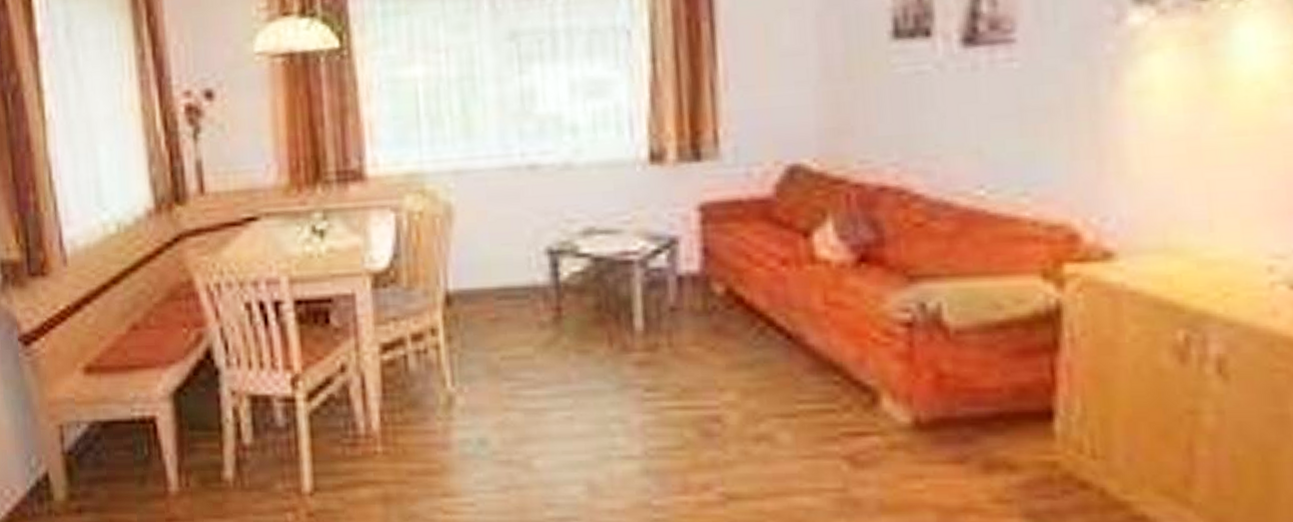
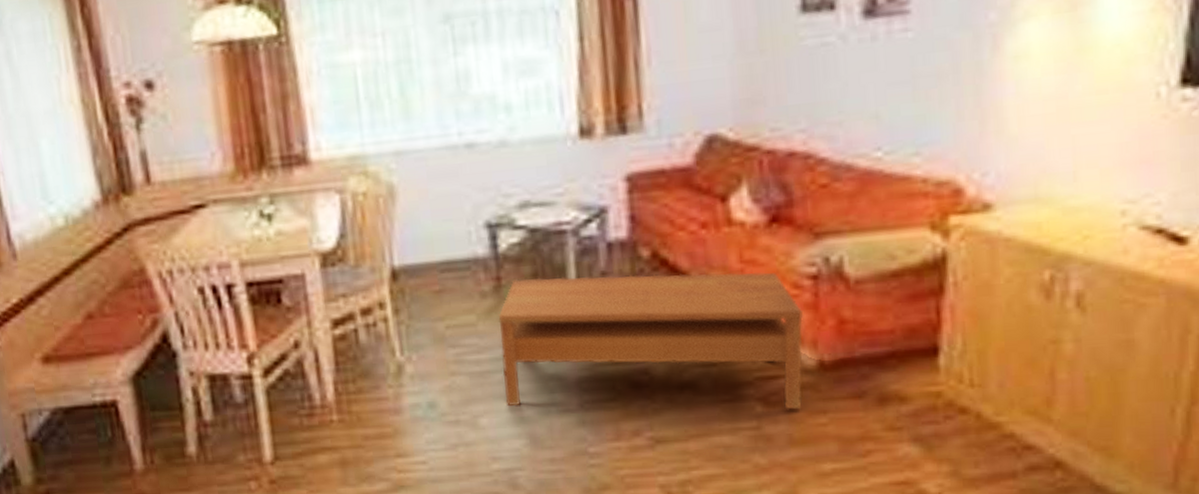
coffee table: none [557,310,896,472] -> present [498,272,803,410]

